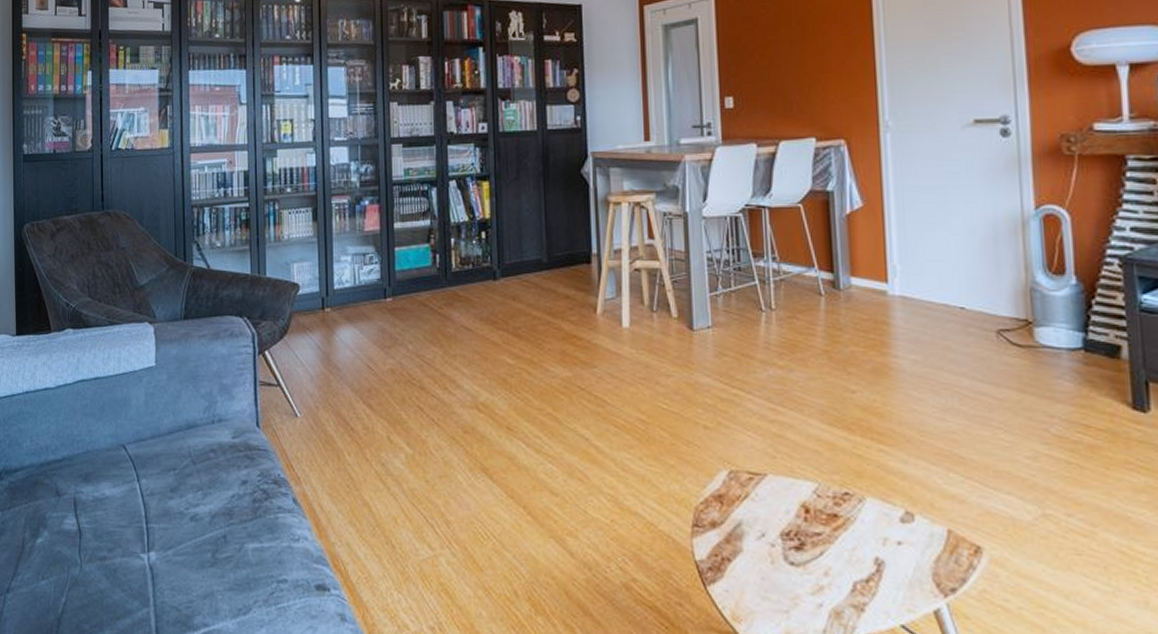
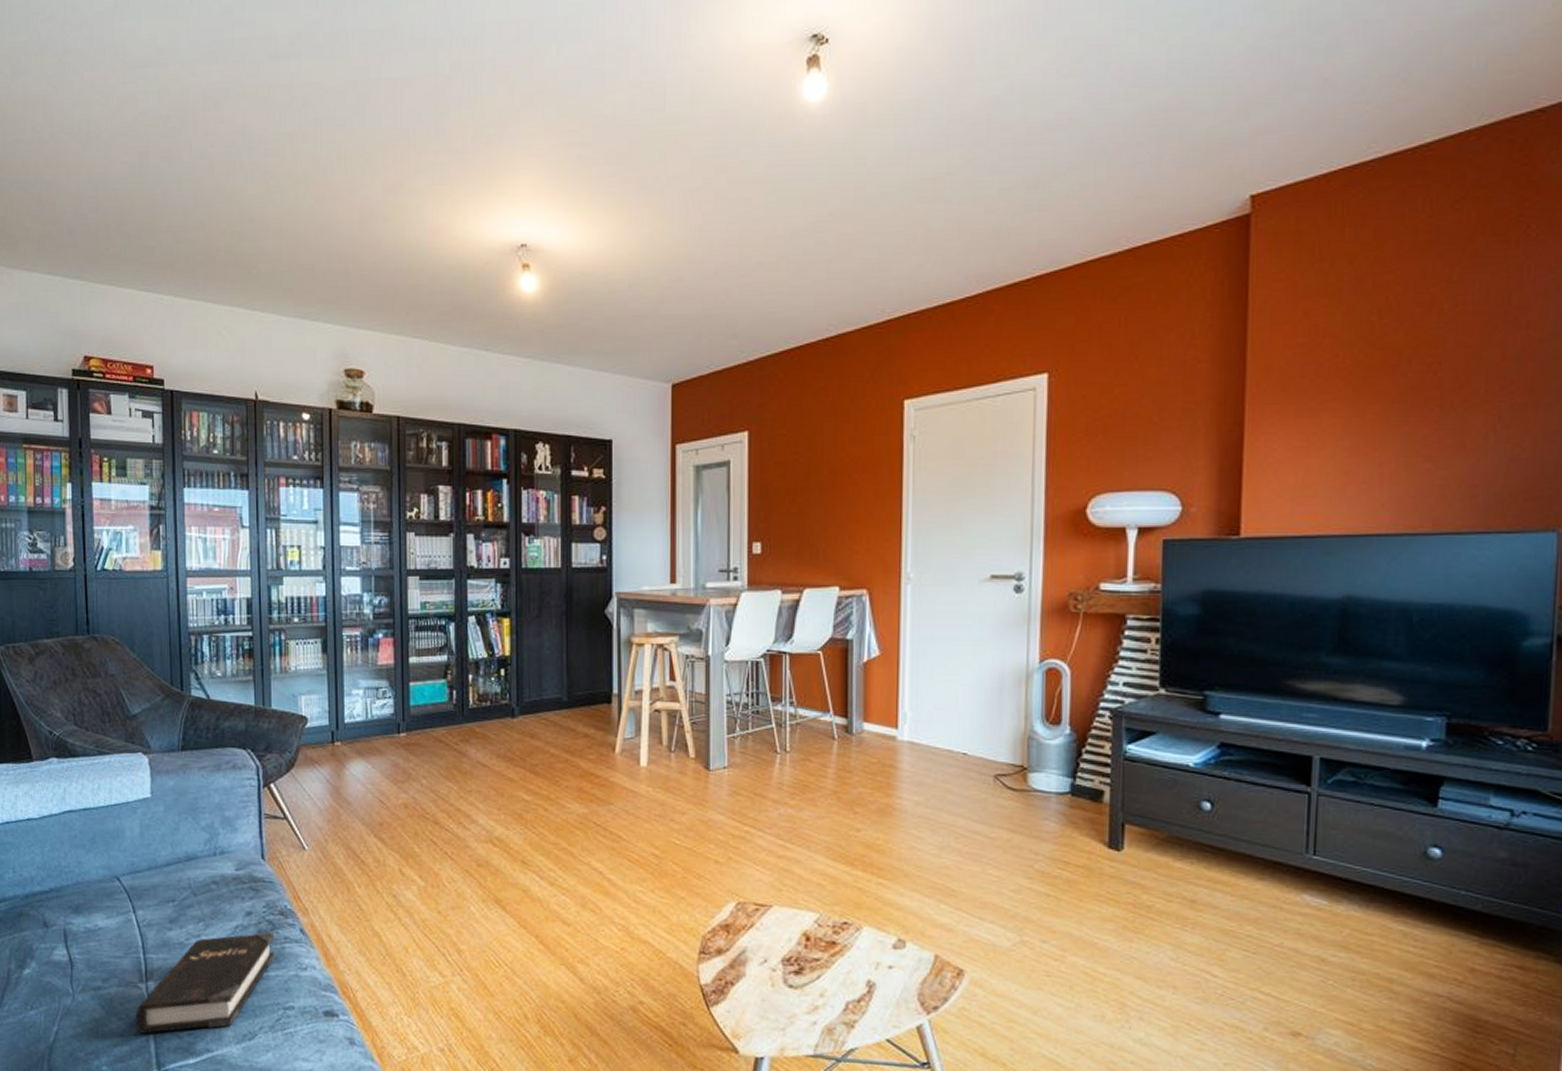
hardback book: none [137,501,269,606] -> present [135,932,275,1034]

